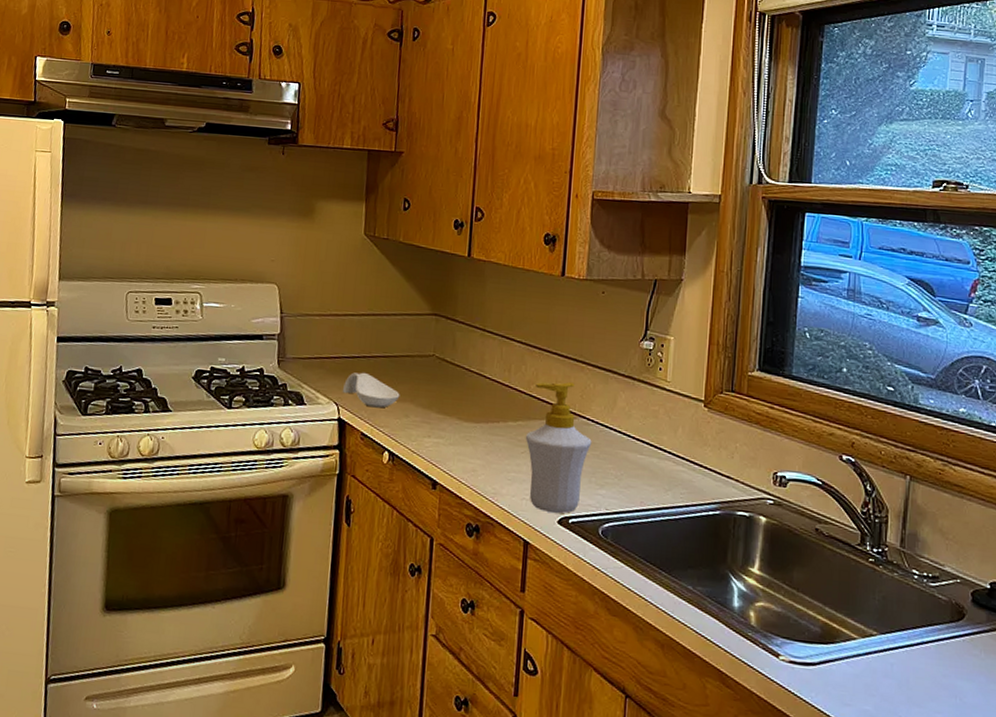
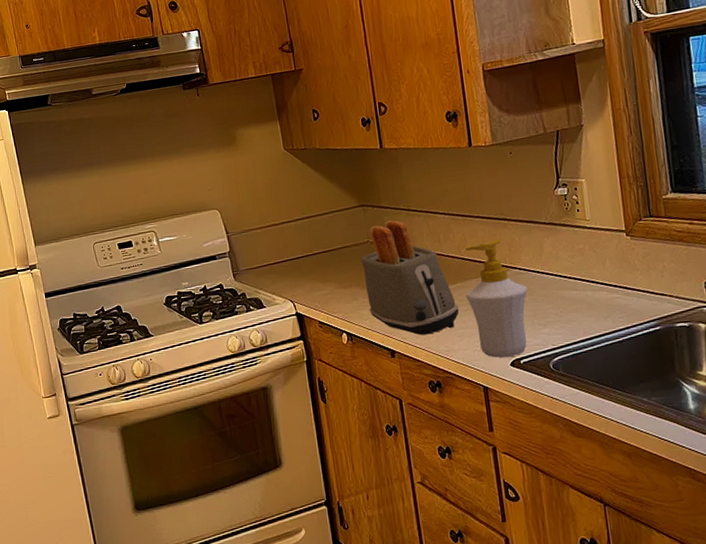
spoon rest: present [342,372,400,408] -> none [294,269,346,298]
toaster: none [418,336,516,472] -> present [360,219,459,335]

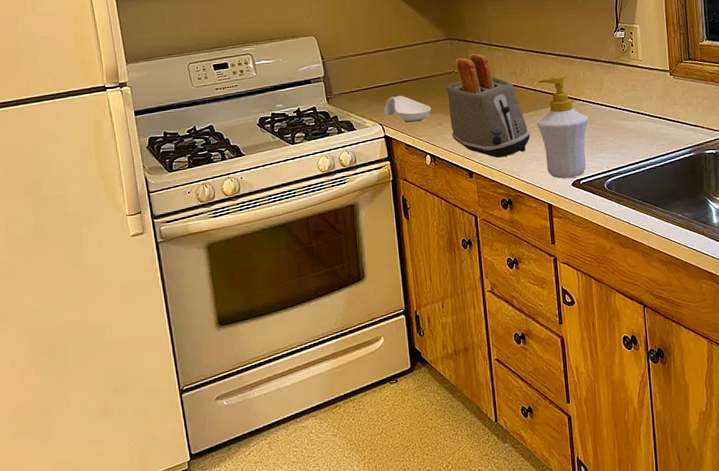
spoon rest: none [294,269,346,298] -> present [384,95,432,122]

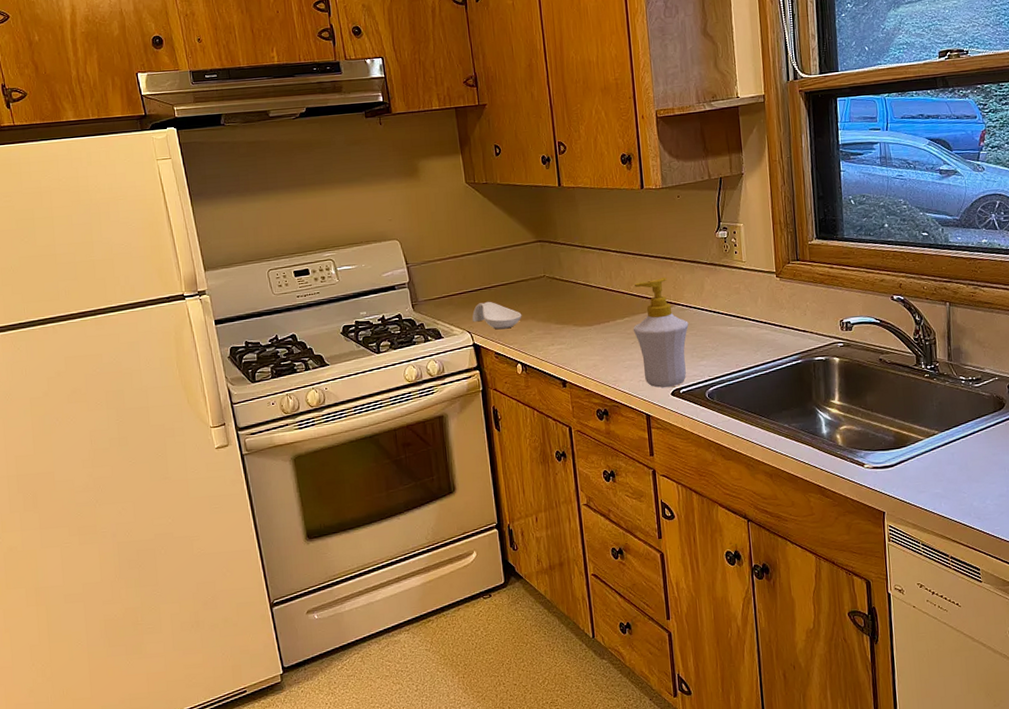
toaster: present [446,53,531,158] -> none [536,255,627,366]

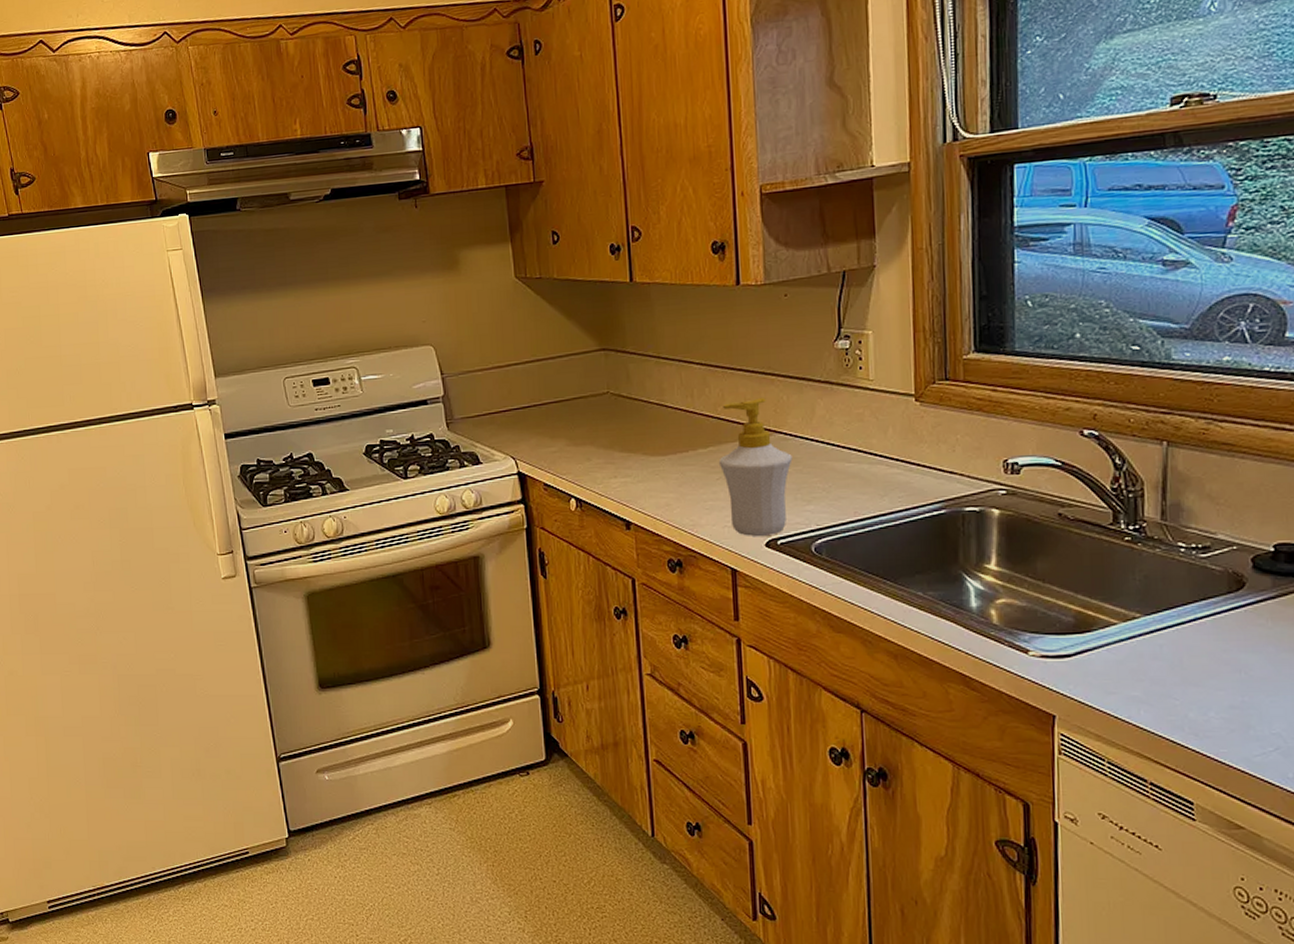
spoon rest: present [472,301,522,330] -> none [517,421,579,456]

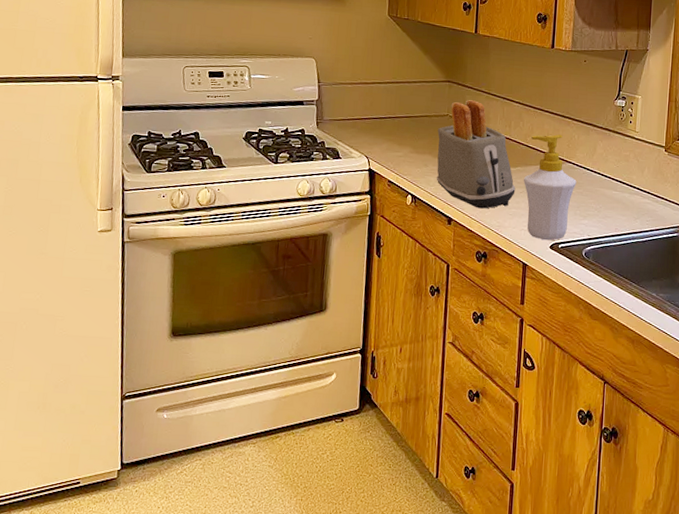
toaster: none [597,368,710,506] -> present [436,99,516,209]

